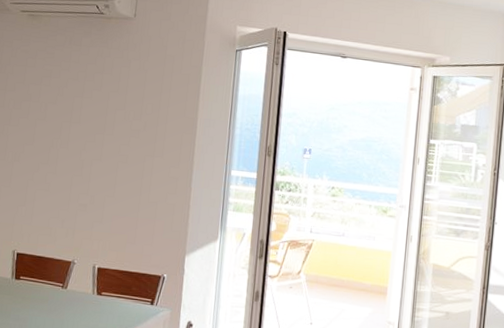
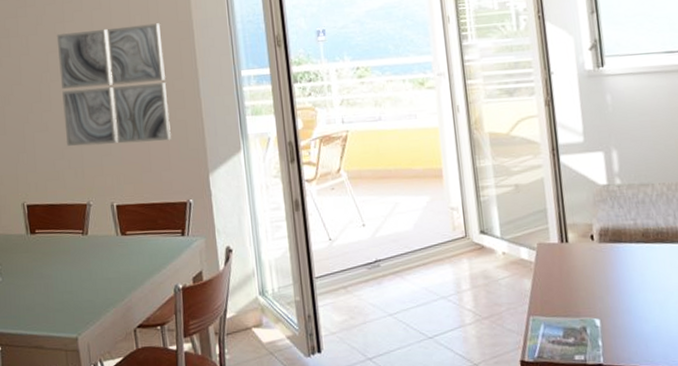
wall art: none [64,107,168,220] -> present [56,23,171,147]

